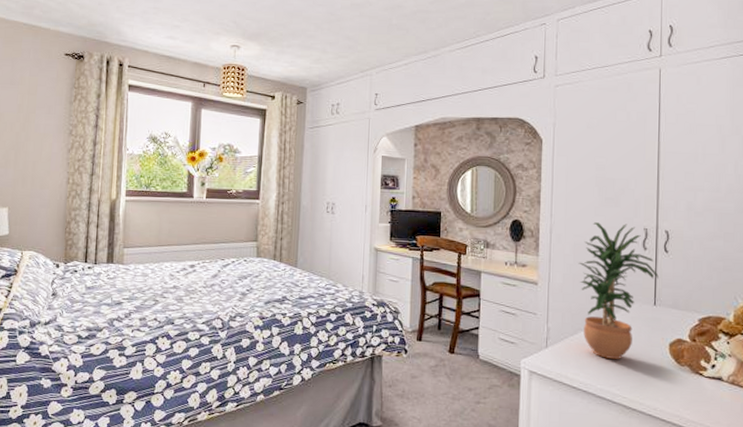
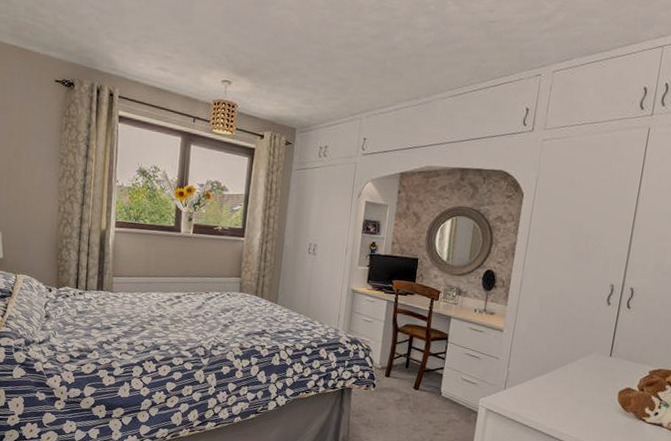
potted plant: present [578,222,659,360] -> none [540,276,618,404]

